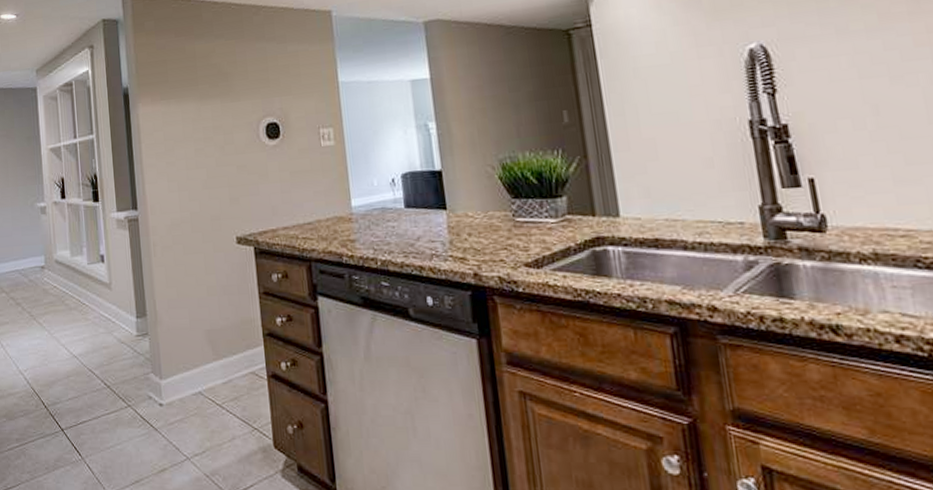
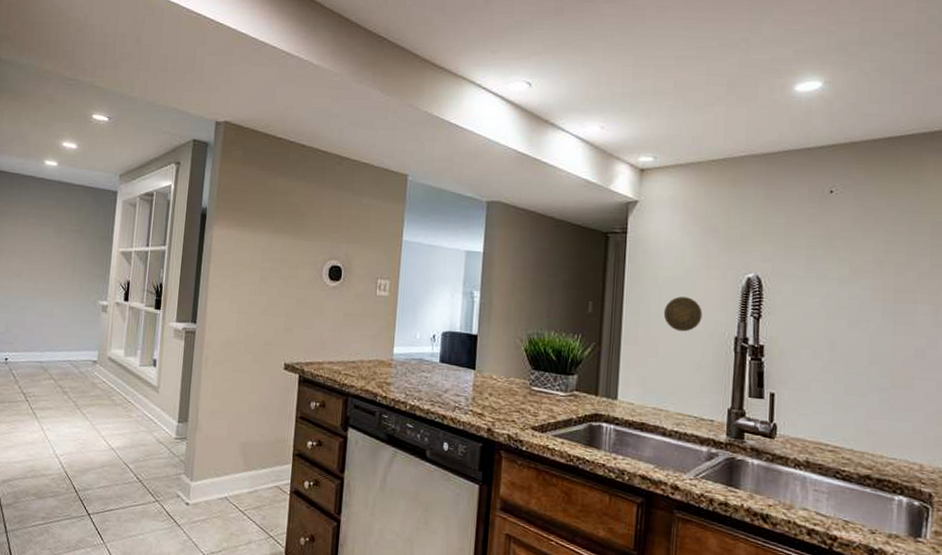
decorative plate: none [654,84,704,126] -> present [663,296,703,332]

